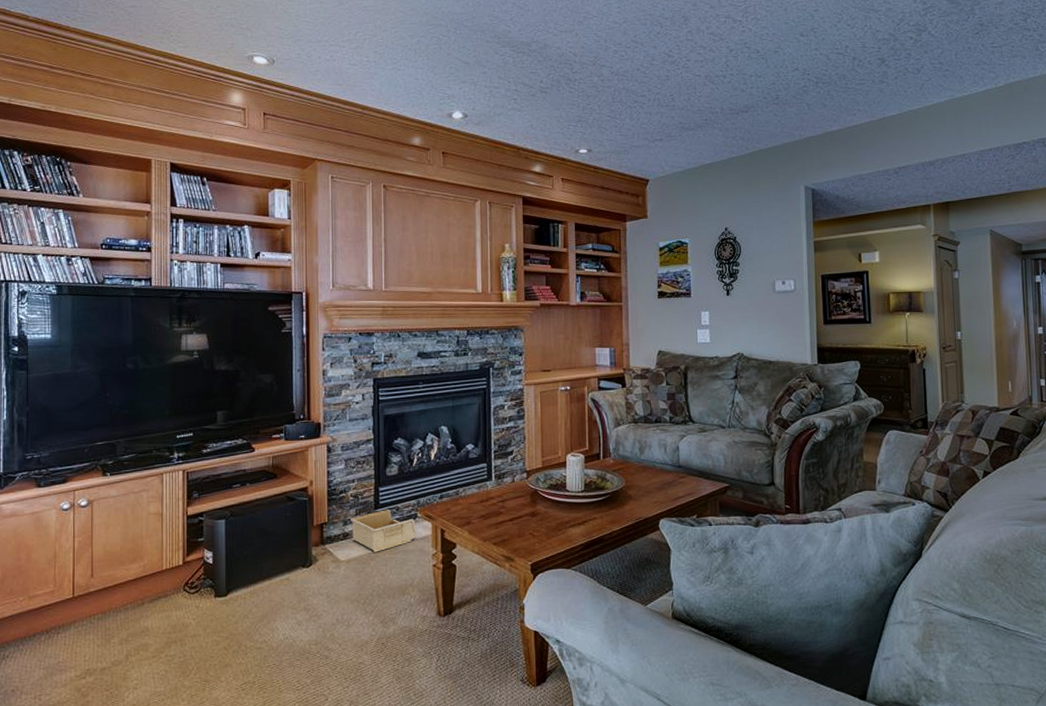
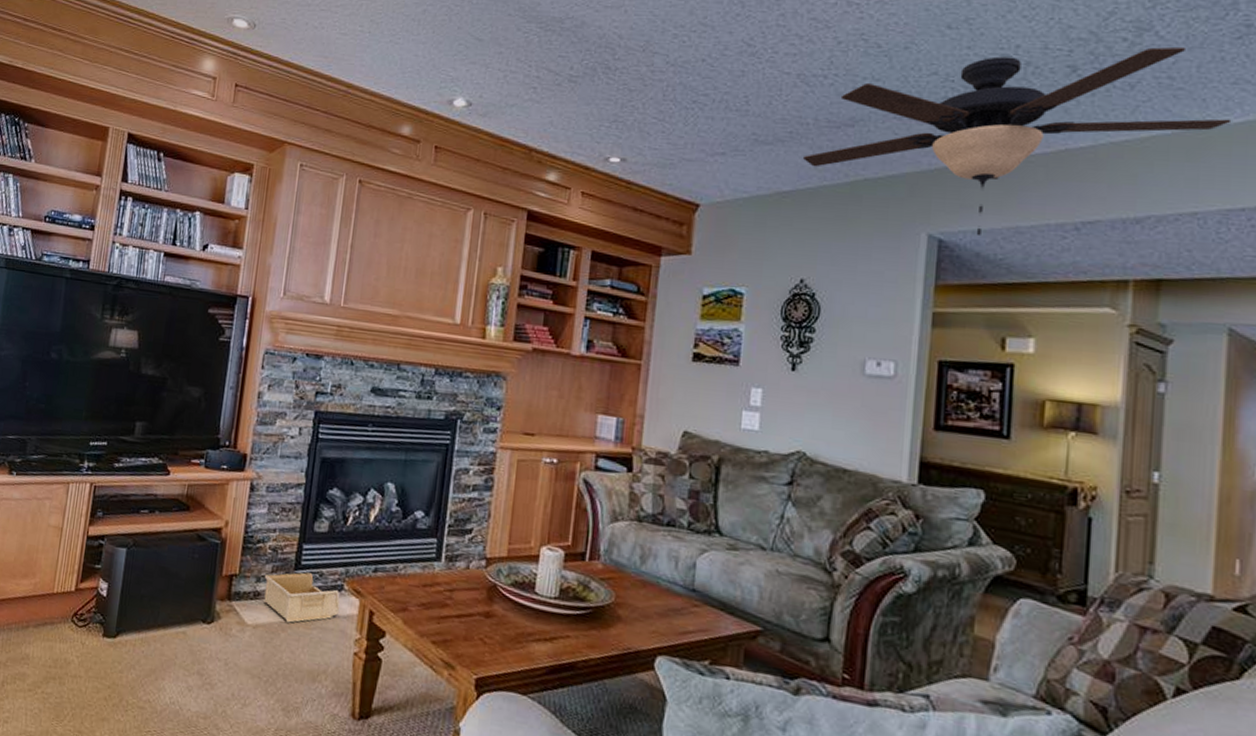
ceiling fan: none [716,41,978,184] -> present [802,46,1232,237]

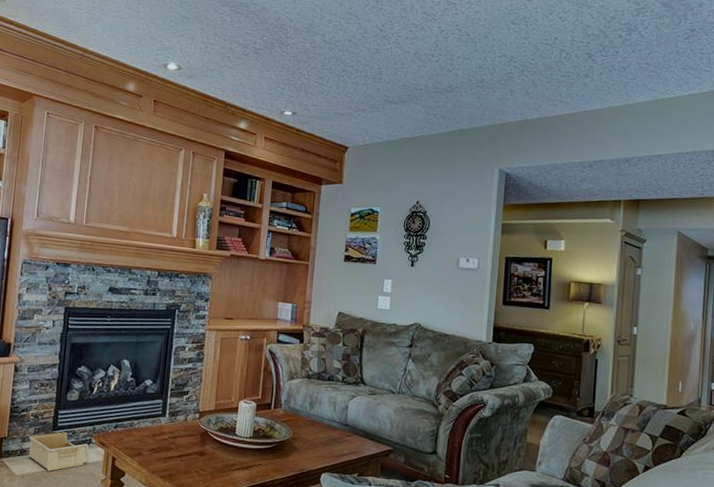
ceiling fan: present [802,46,1232,237] -> none [417,42,682,171]

